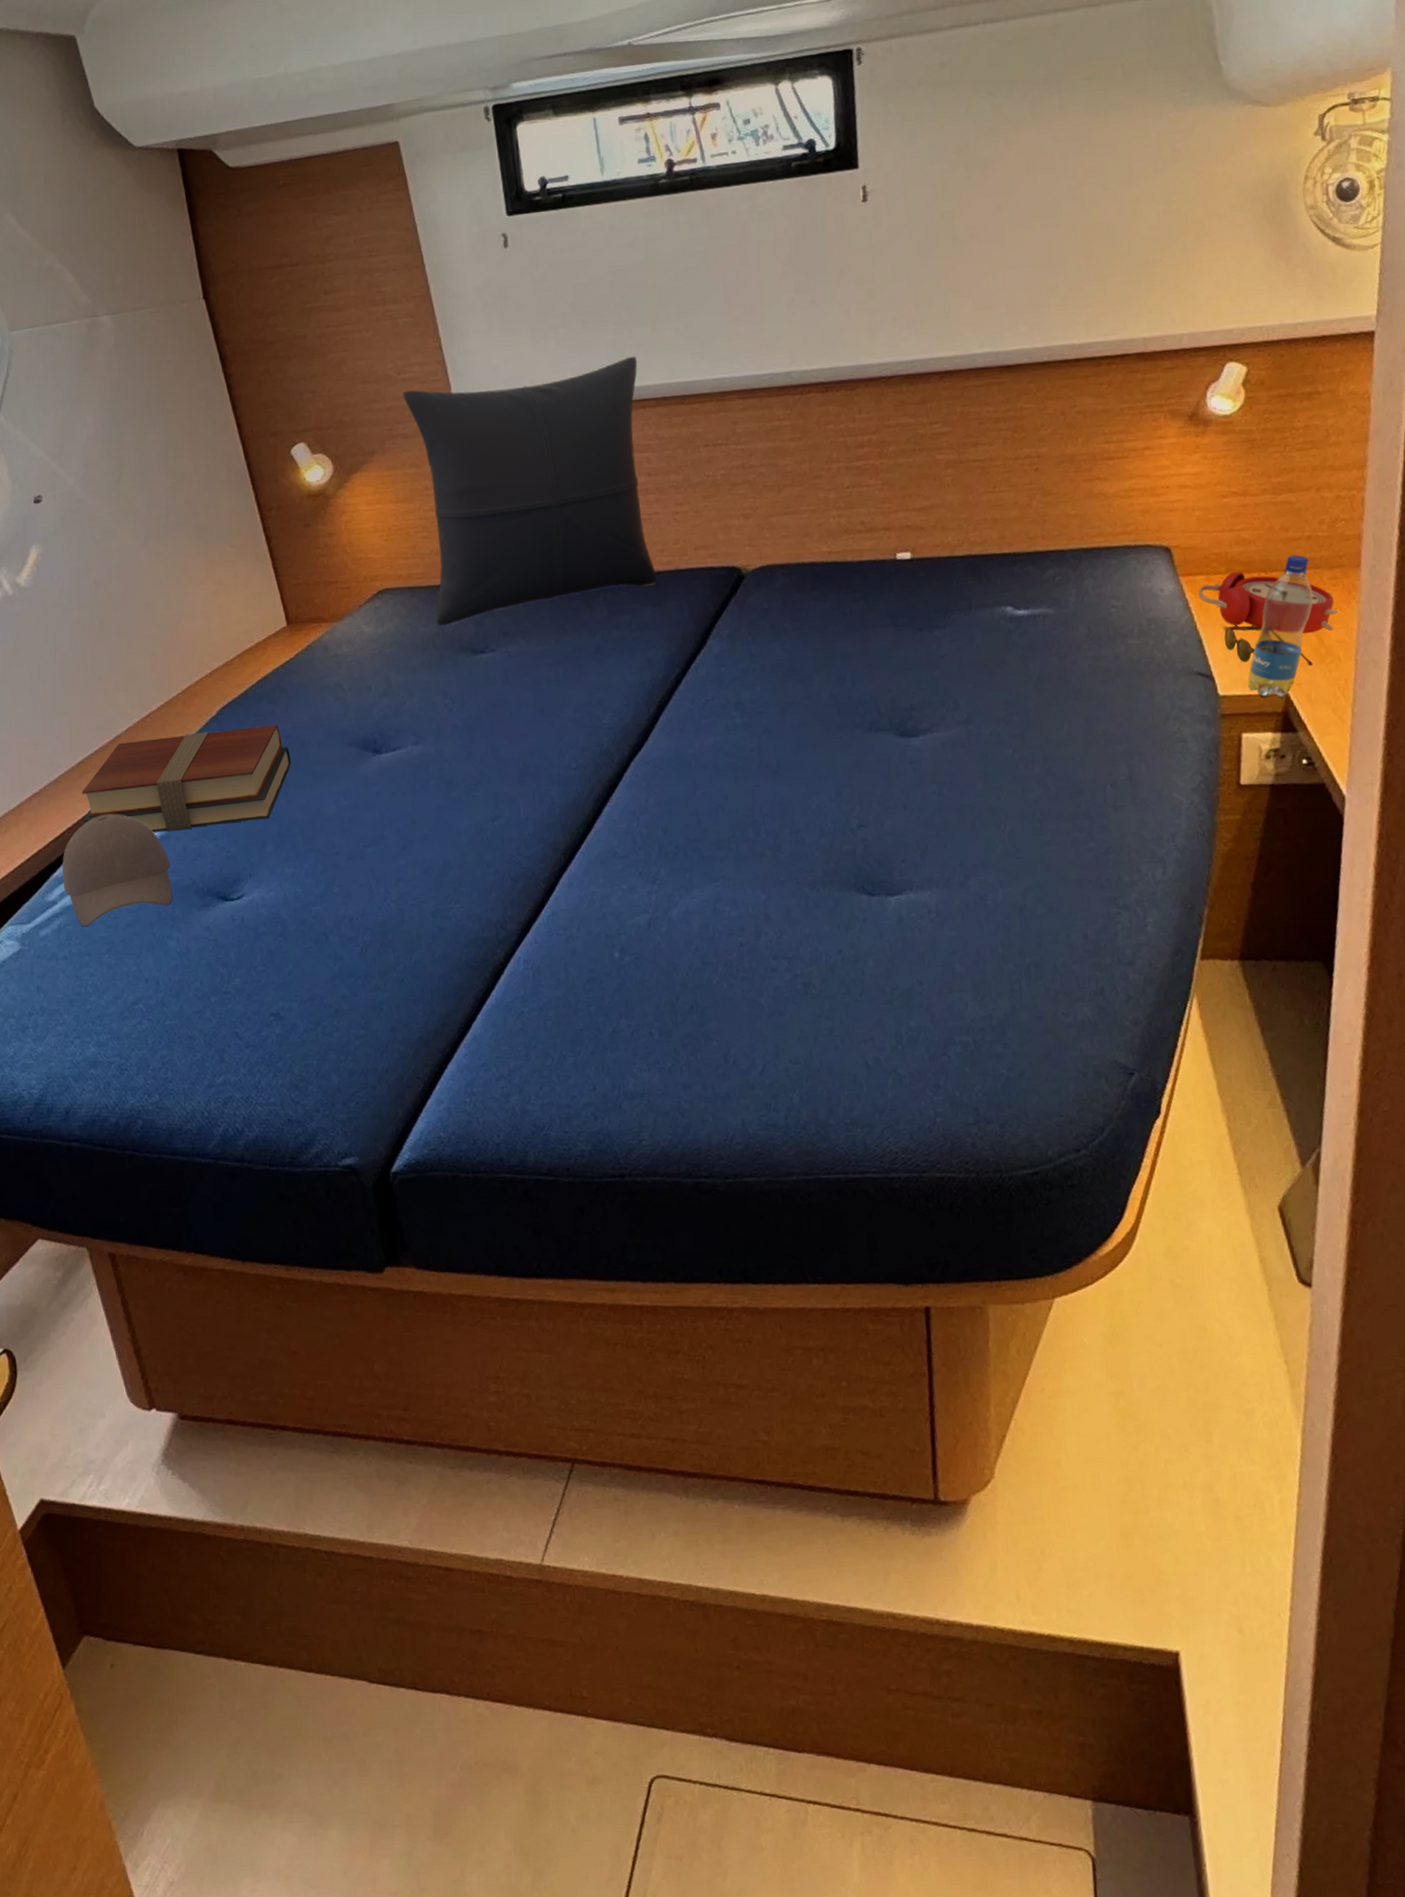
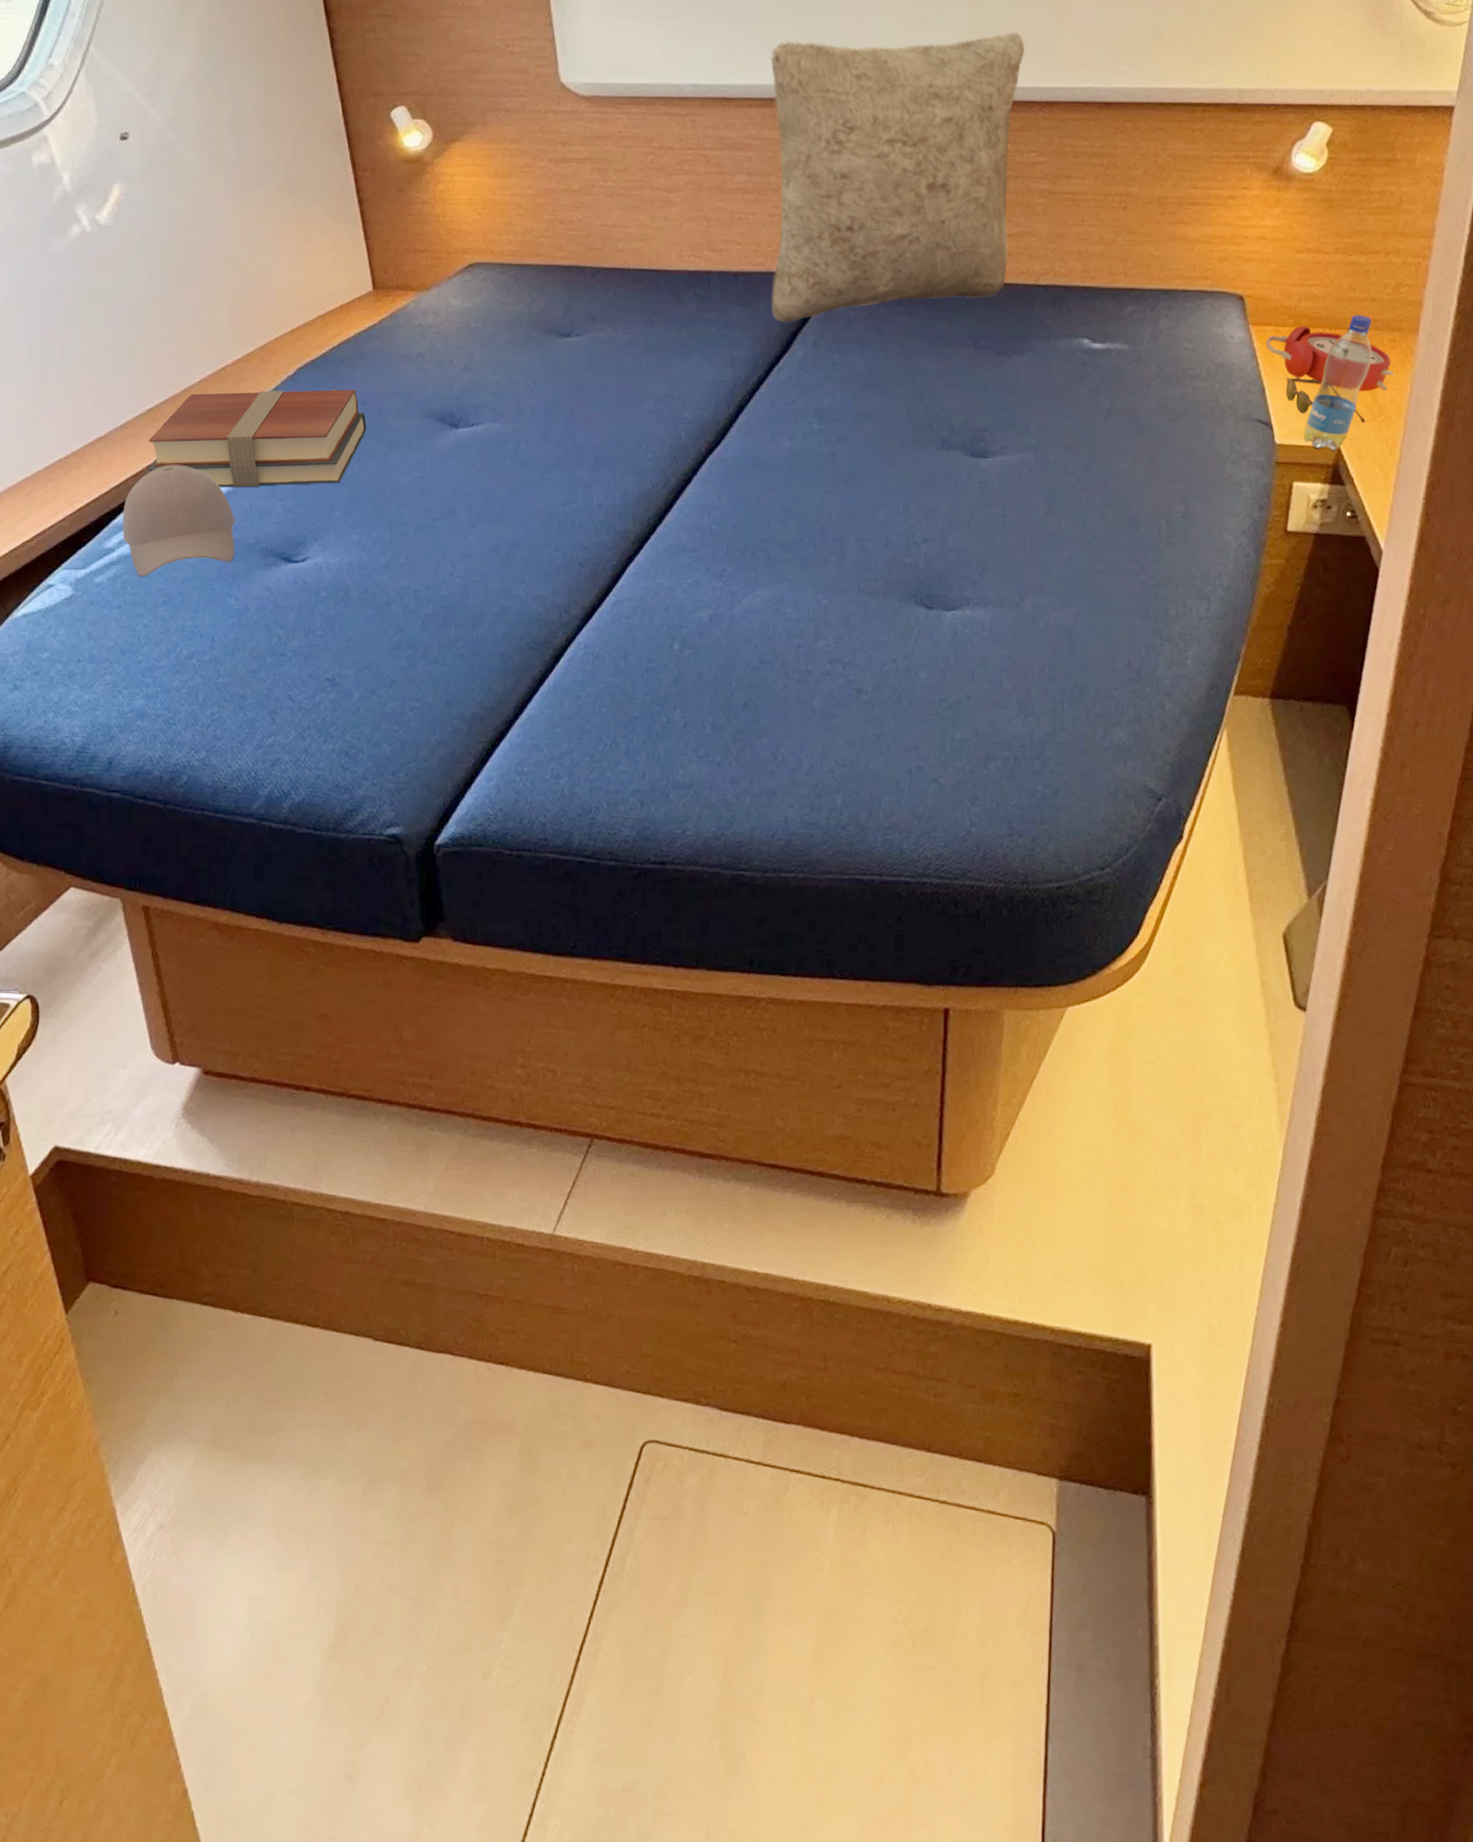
pillow: present [402,356,658,626] -> none [509,54,749,306]
pillow: none [661,305,921,619] -> present [770,32,1025,322]

